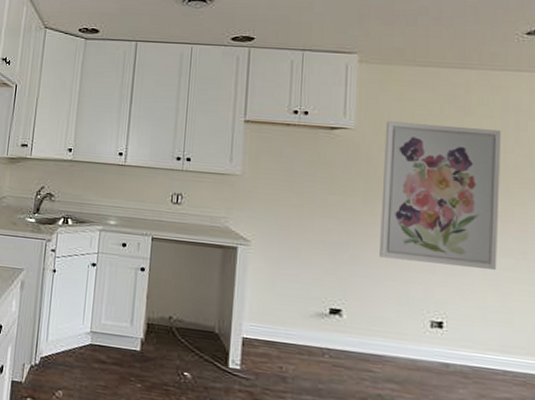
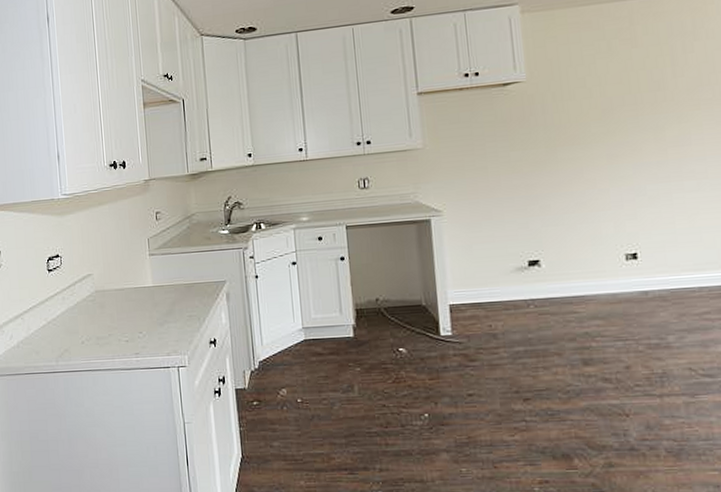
wall art: present [380,121,502,271] -> none [556,56,682,203]

